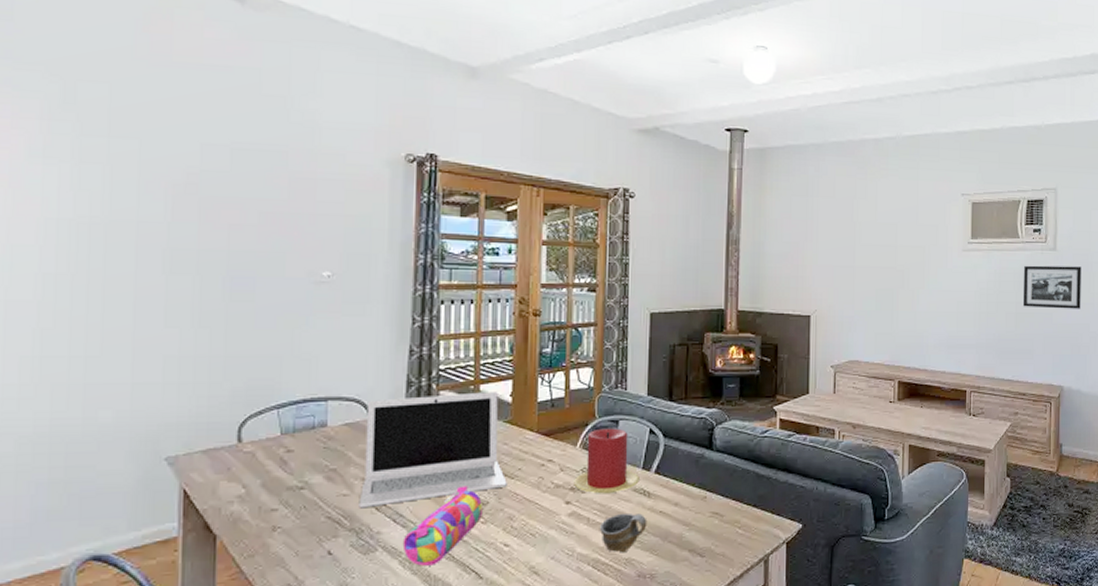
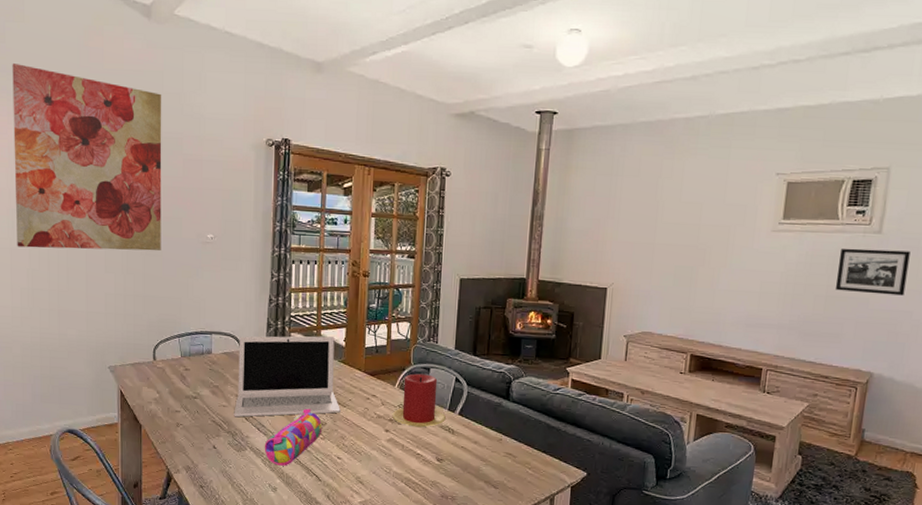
wall art: none [17,49,260,299] -> present [12,64,162,251]
cup: present [599,513,647,552] -> none [411,445,451,475]

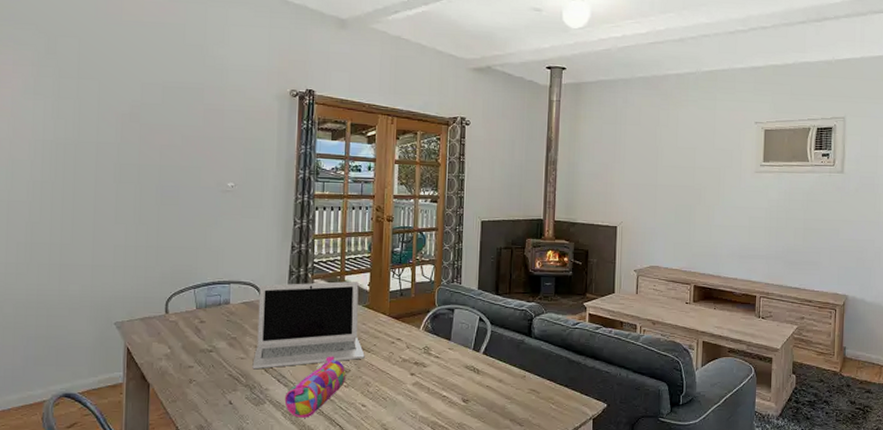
wall art: present [12,64,162,251] -> none [16,13,184,201]
candle: present [392,373,446,428] -> none [417,315,470,369]
picture frame: present [836,248,911,296] -> none [811,186,868,226]

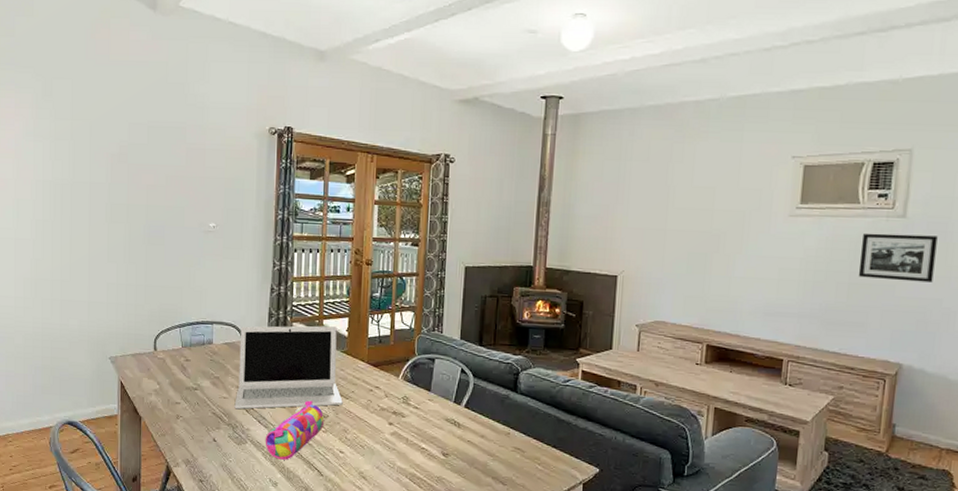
picture frame: none [811,186,868,226] -> present [859,233,938,283]

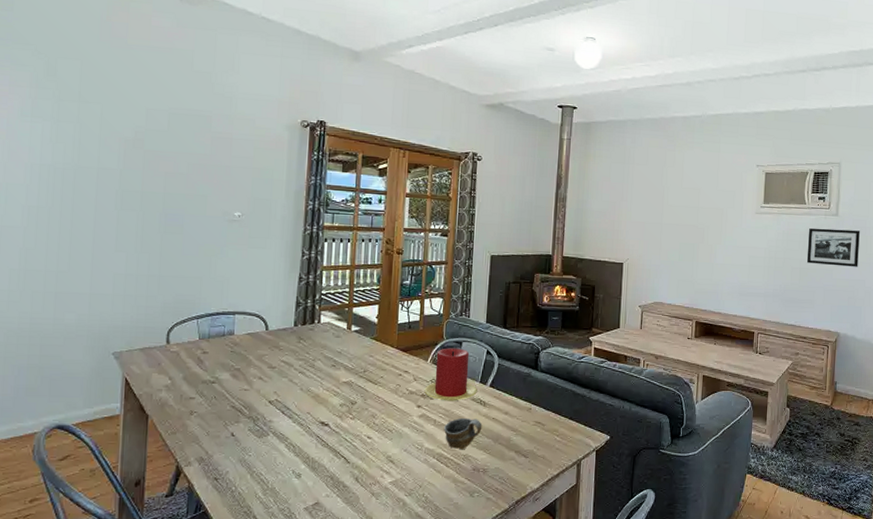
laptop: present [234,325,343,410] -> none [256,313,372,401]
pencil case: present [265,400,324,460] -> none [288,388,351,450]
candle: none [396,364,451,421] -> present [424,348,477,401]
cup: none [416,439,457,471] -> present [443,418,482,449]

